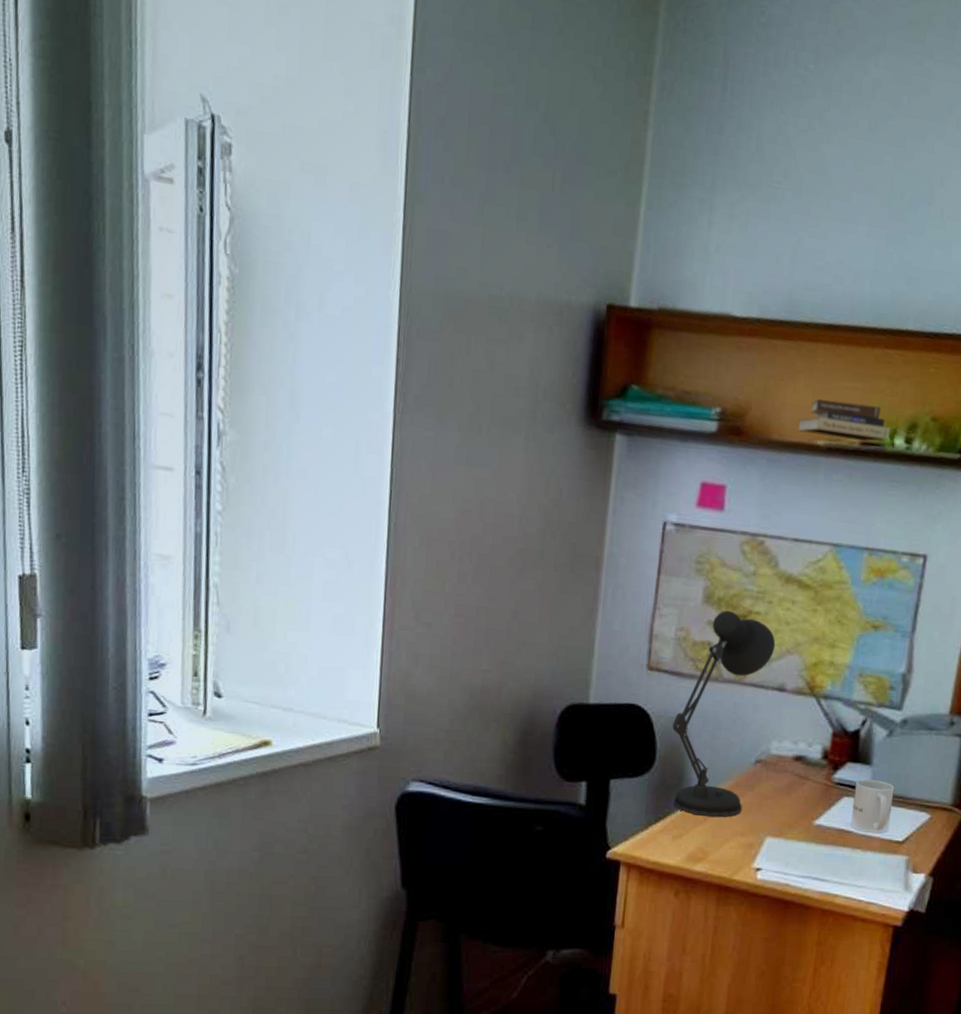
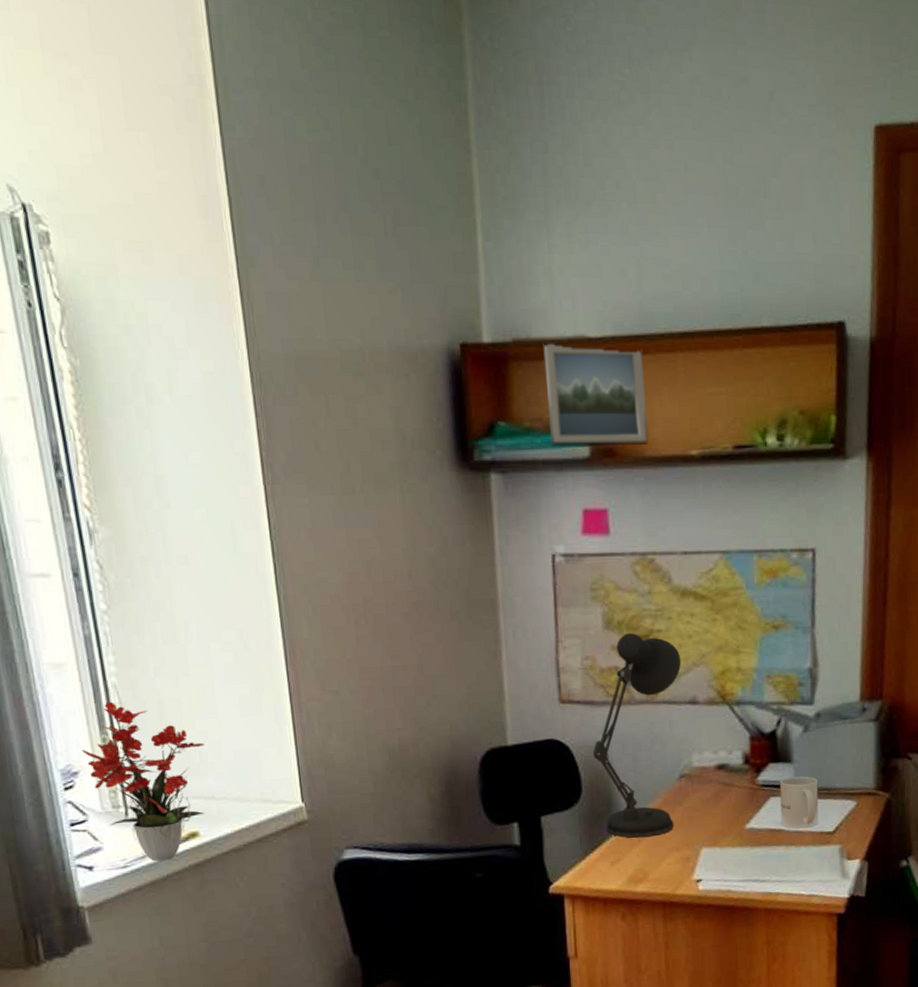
potted flower: none [173,599,293,765] -> present [82,701,205,862]
picture frame: none [680,316,785,430] -> present [543,343,649,447]
books: present [796,398,891,441] -> none [669,407,761,446]

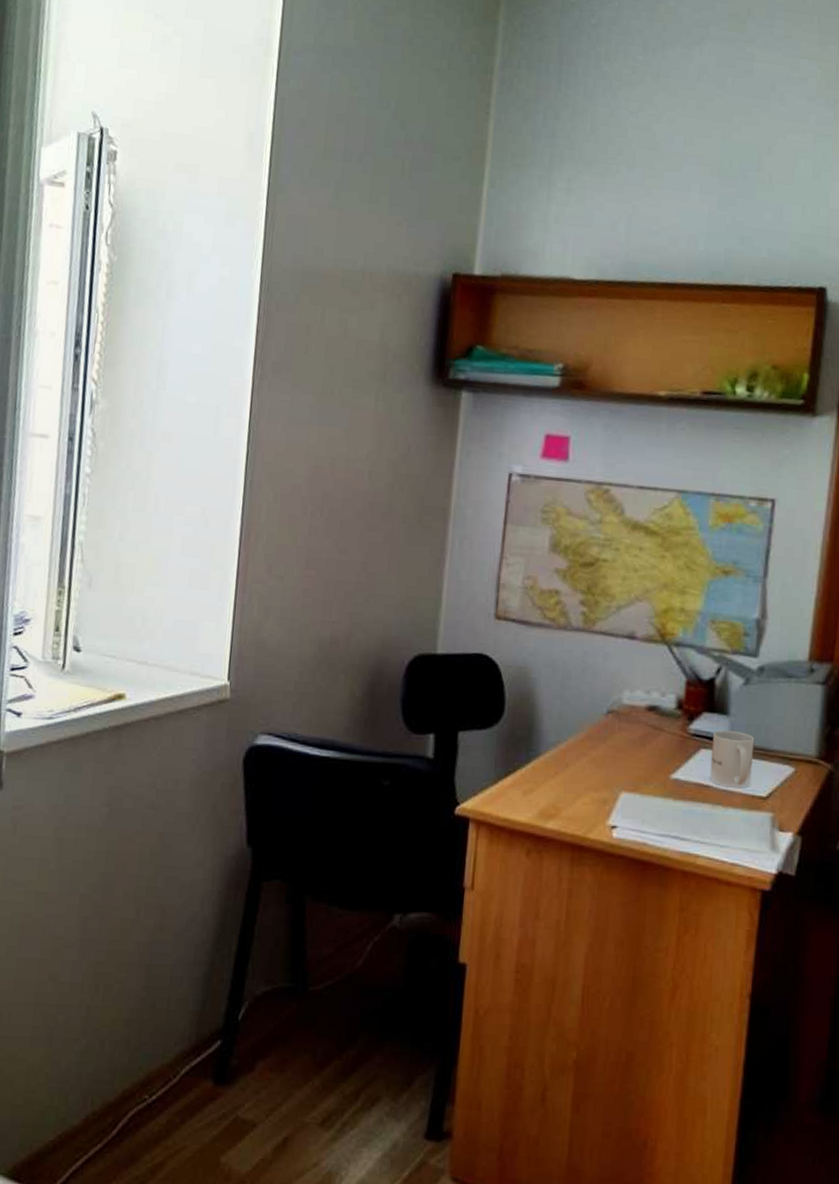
potted flower: present [82,701,205,862] -> none [38,557,149,718]
picture frame: present [543,343,649,447] -> none [524,281,623,382]
desk lamp: present [593,633,682,839] -> none [521,558,624,772]

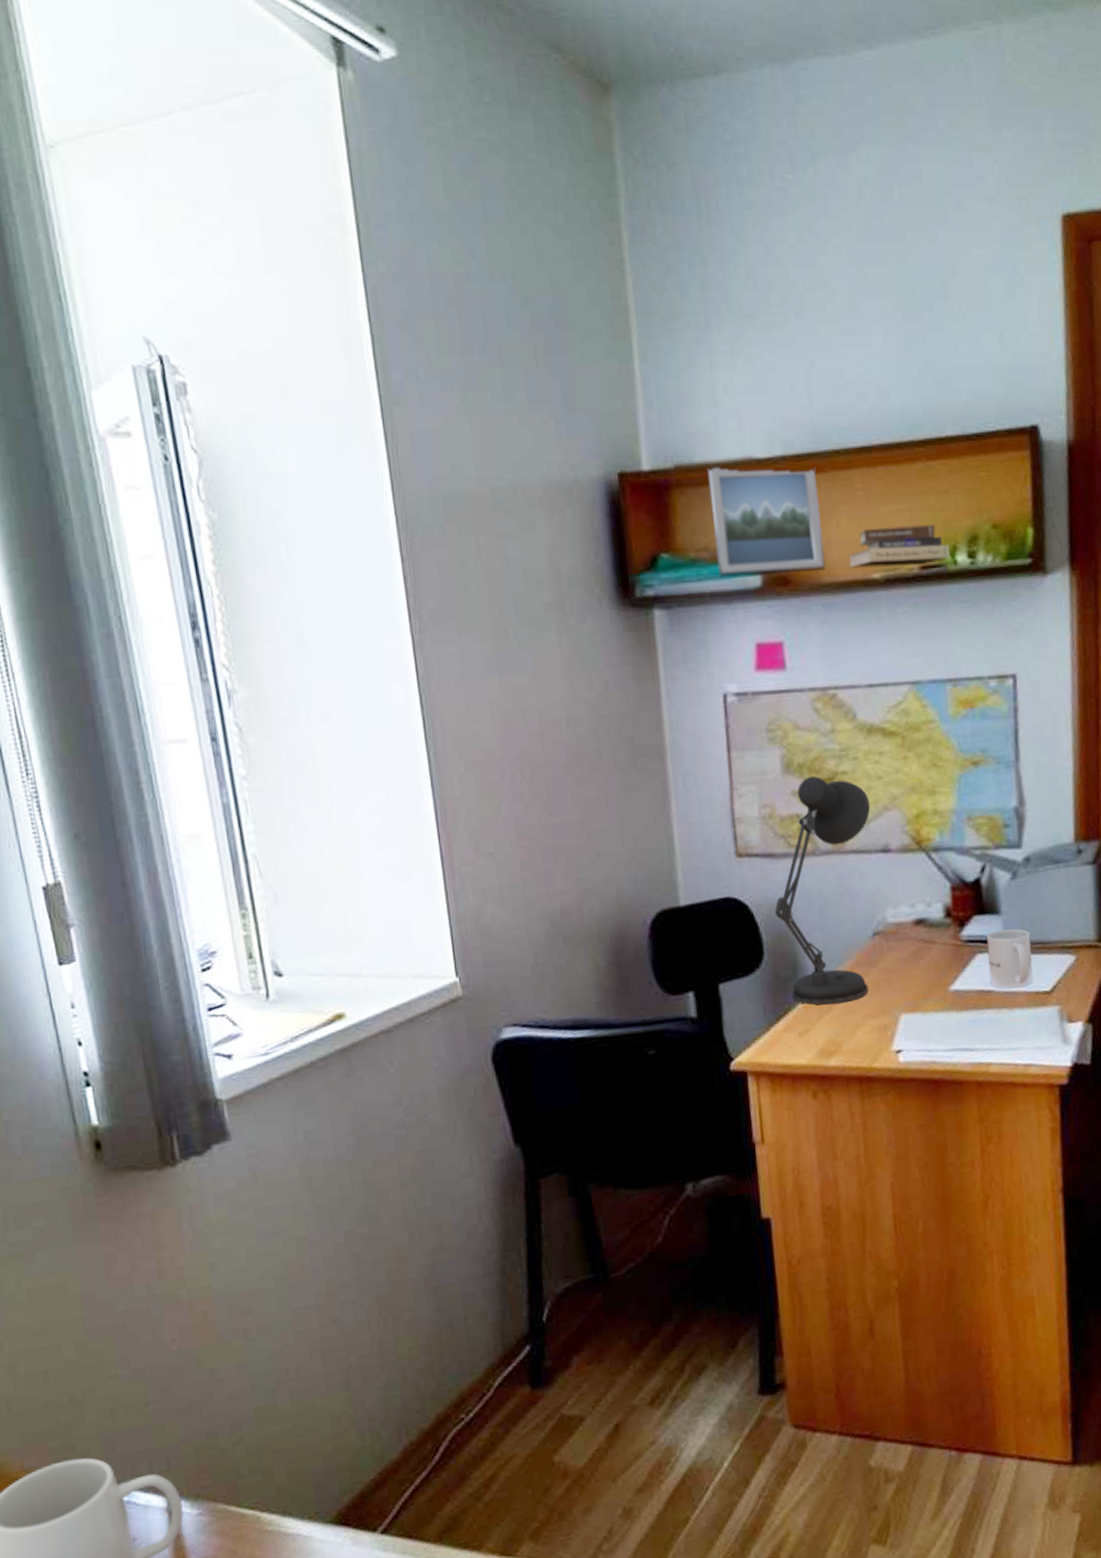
desk lamp: none [521,558,624,772] -> present [775,776,871,1006]
picture frame: none [524,281,623,382] -> present [707,467,826,577]
books: none [638,351,731,391] -> present [848,524,951,569]

